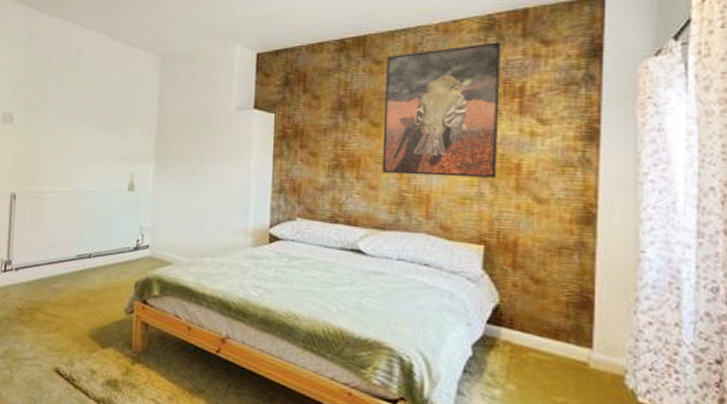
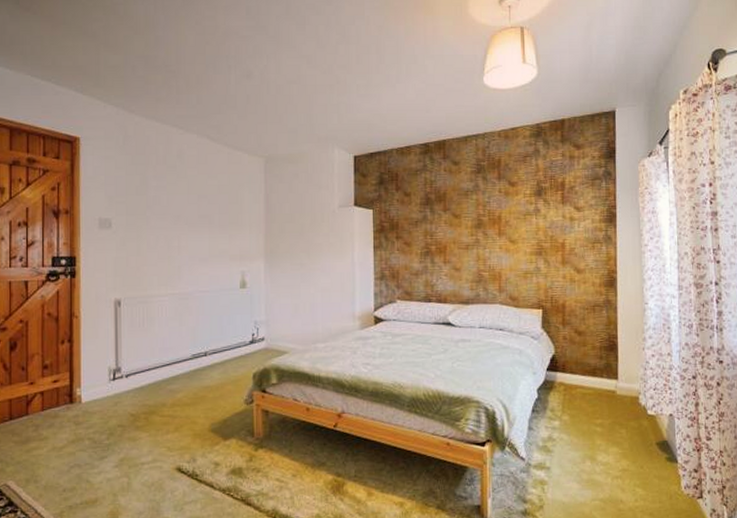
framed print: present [382,42,501,178] -> none [462,146,548,257]

